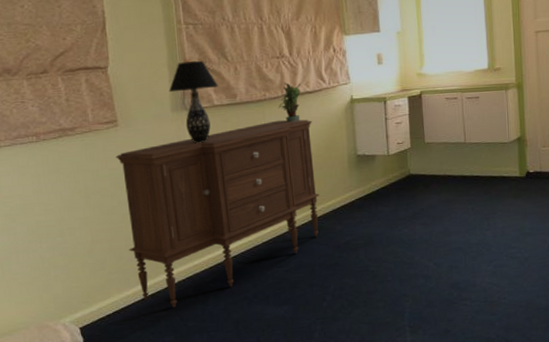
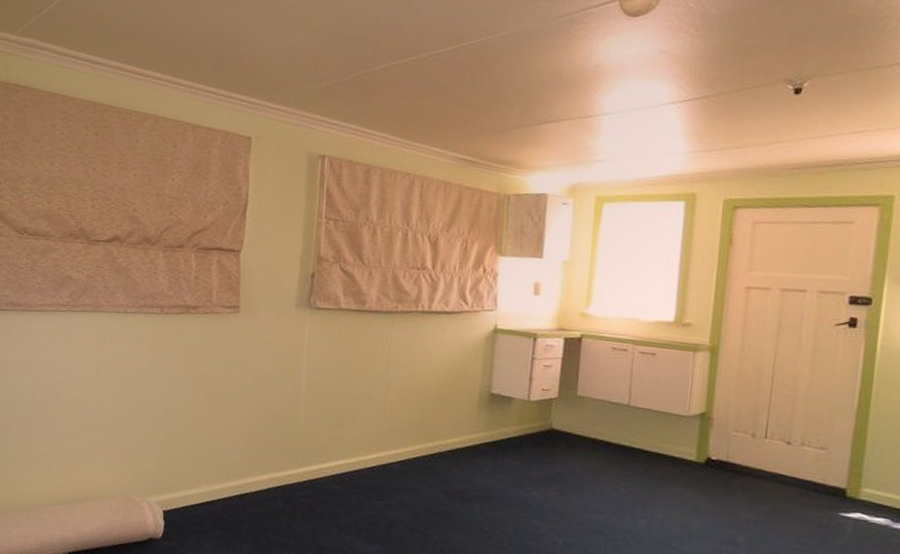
sideboard: present [115,119,321,308] -> none [225,336,445,516]
table lamp: present [168,60,219,143] -> none [296,257,349,346]
potted plant: present [278,82,301,123] -> none [409,297,439,343]

